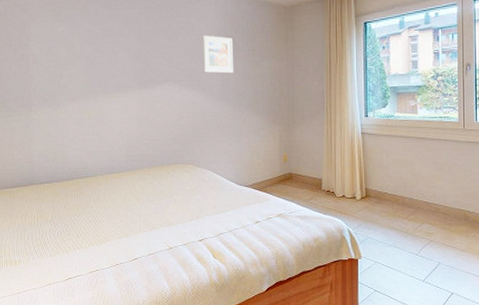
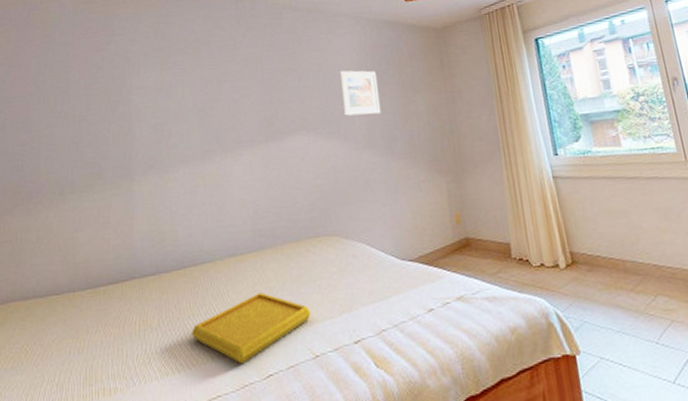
serving tray: none [77,201,168,250] -> present [192,292,311,365]

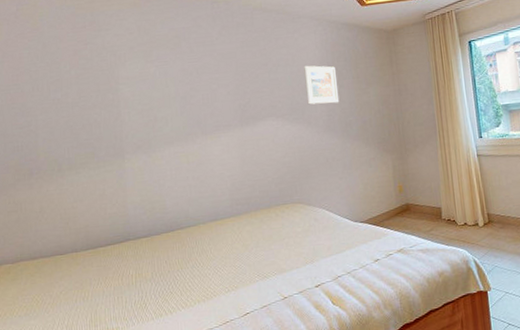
serving tray: present [192,292,311,365] -> none [181,249,280,306]

